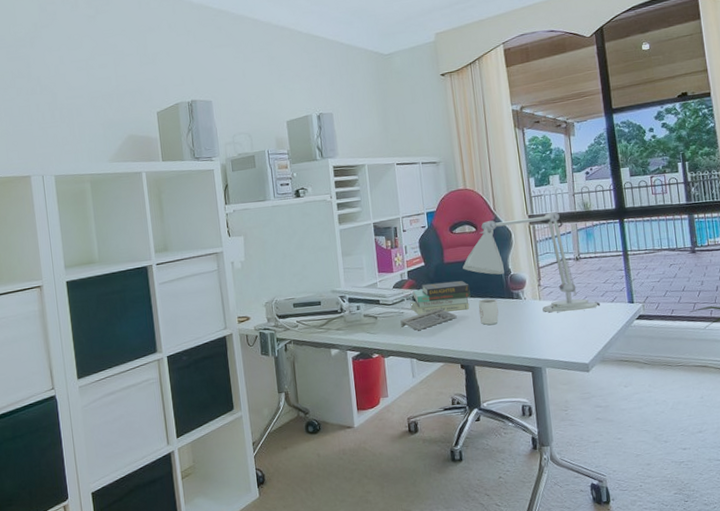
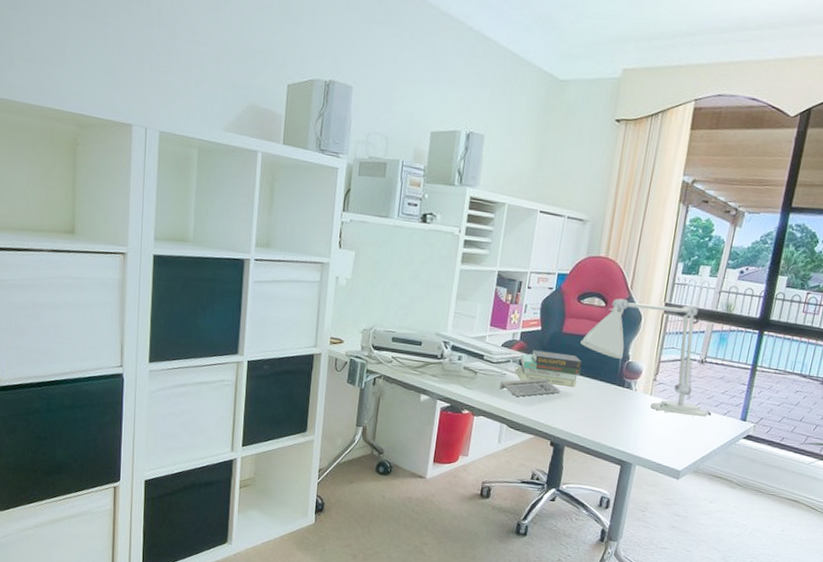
mug: present [478,298,499,325] -> none [583,380,606,409]

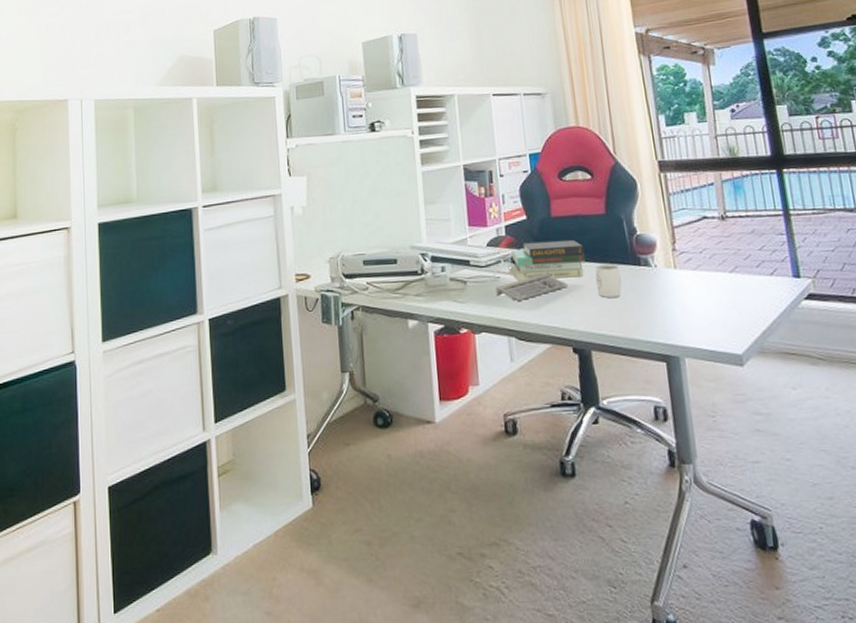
desk lamp: present [580,298,712,418] -> none [575,158,756,286]
mug: none [583,380,606,409] -> present [595,264,622,298]

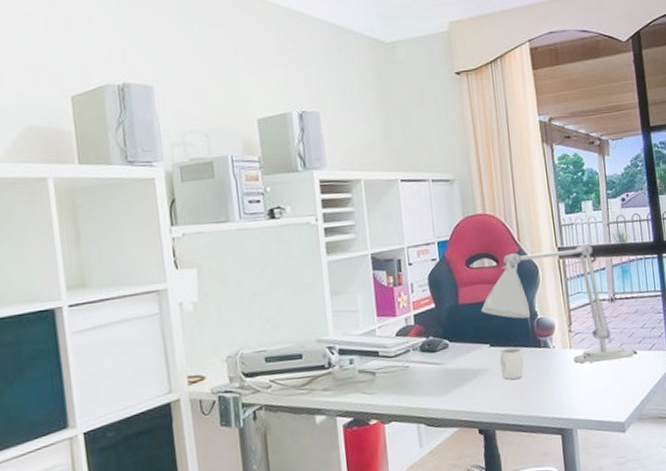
computer keyboard: present [495,273,568,301] -> none [405,360,474,388]
books: present [508,239,586,281] -> none [417,326,491,369]
desk lamp: none [575,158,756,286] -> present [481,244,638,363]

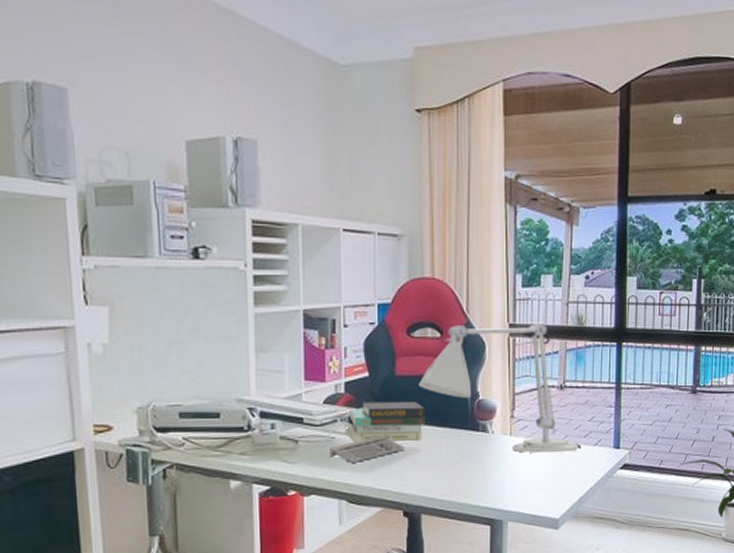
computer keyboard: none [405,360,474,388] -> present [329,435,405,463]
books: none [417,326,491,369] -> present [344,401,425,443]
mug: present [499,347,524,380] -> none [433,428,458,462]

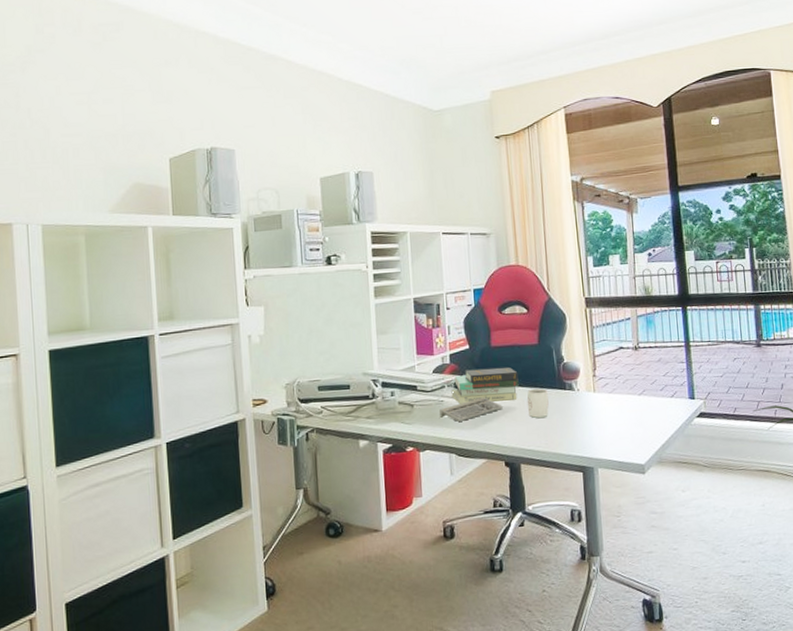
desk lamp: present [419,324,582,454] -> none [511,295,660,407]
mug: none [433,428,458,462] -> present [527,388,549,418]

